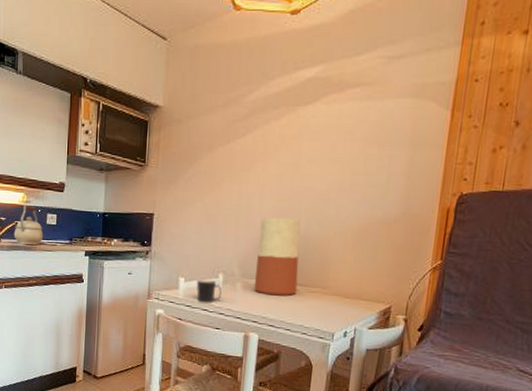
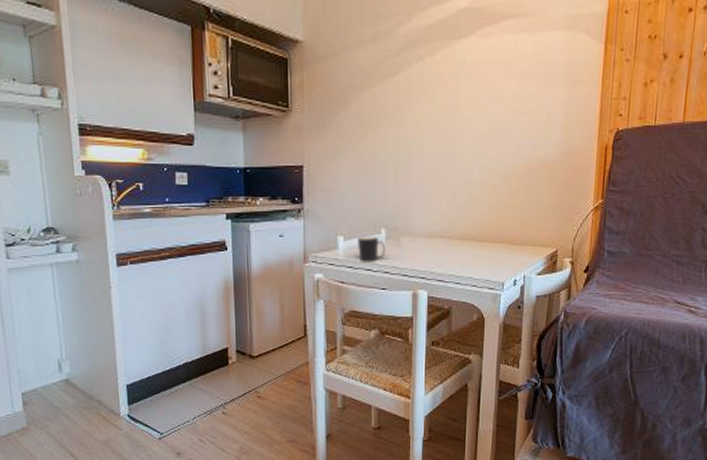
kettle: present [13,205,44,246] -> none [135,164,174,211]
vase: present [254,217,301,296] -> none [419,163,464,248]

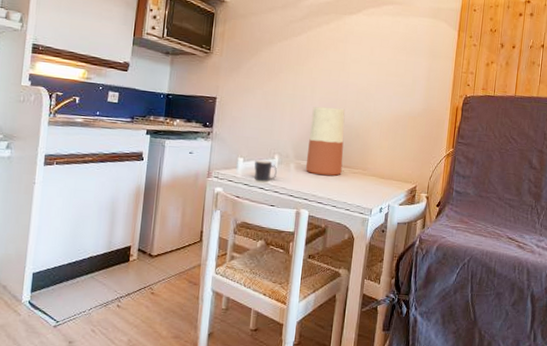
vase: none [419,163,464,248] -> present [305,107,345,176]

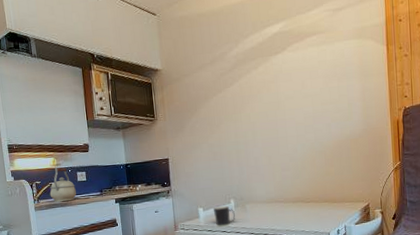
kettle: none [70,82,104,122] -> present [49,167,77,203]
vase: present [305,107,345,176] -> none [256,145,295,211]

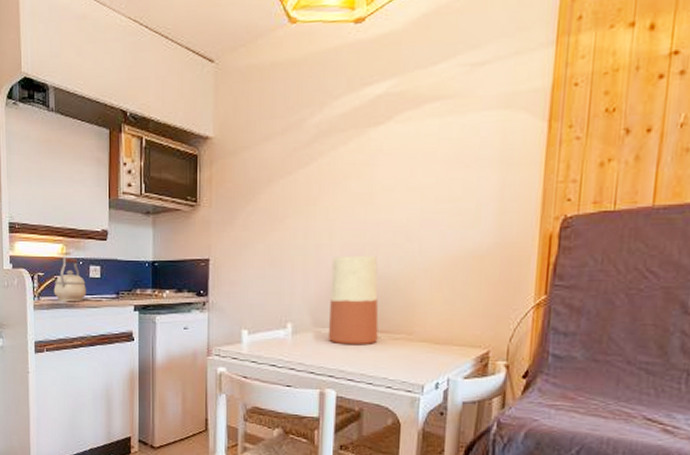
mug: present [213,205,235,227] -> none [261,330,291,359]
vase: none [256,145,295,211] -> present [328,255,379,346]

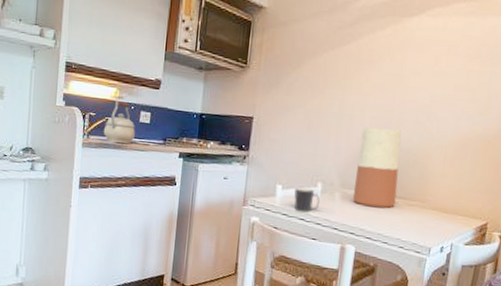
mug: none [261,330,291,359] -> present [294,187,320,214]

